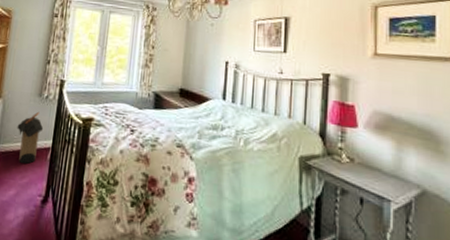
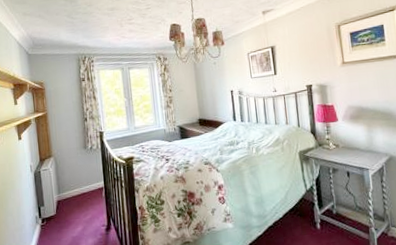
laundry hamper: present [17,111,44,164] -> none [71,161,94,205]

